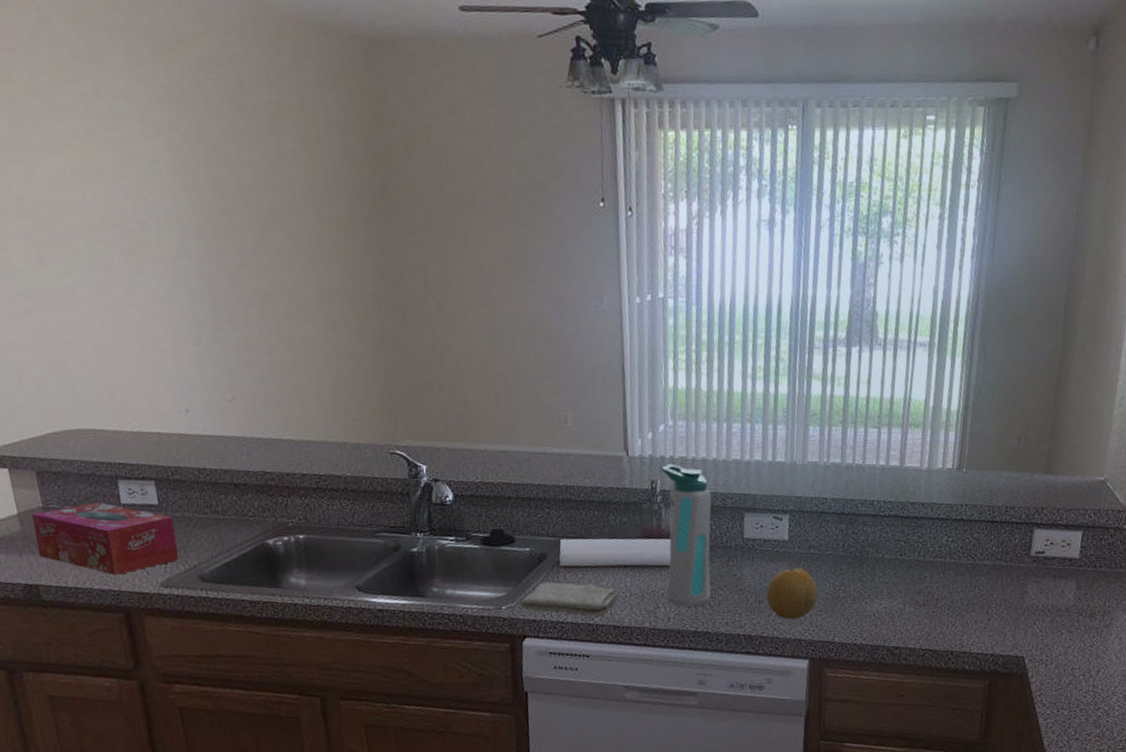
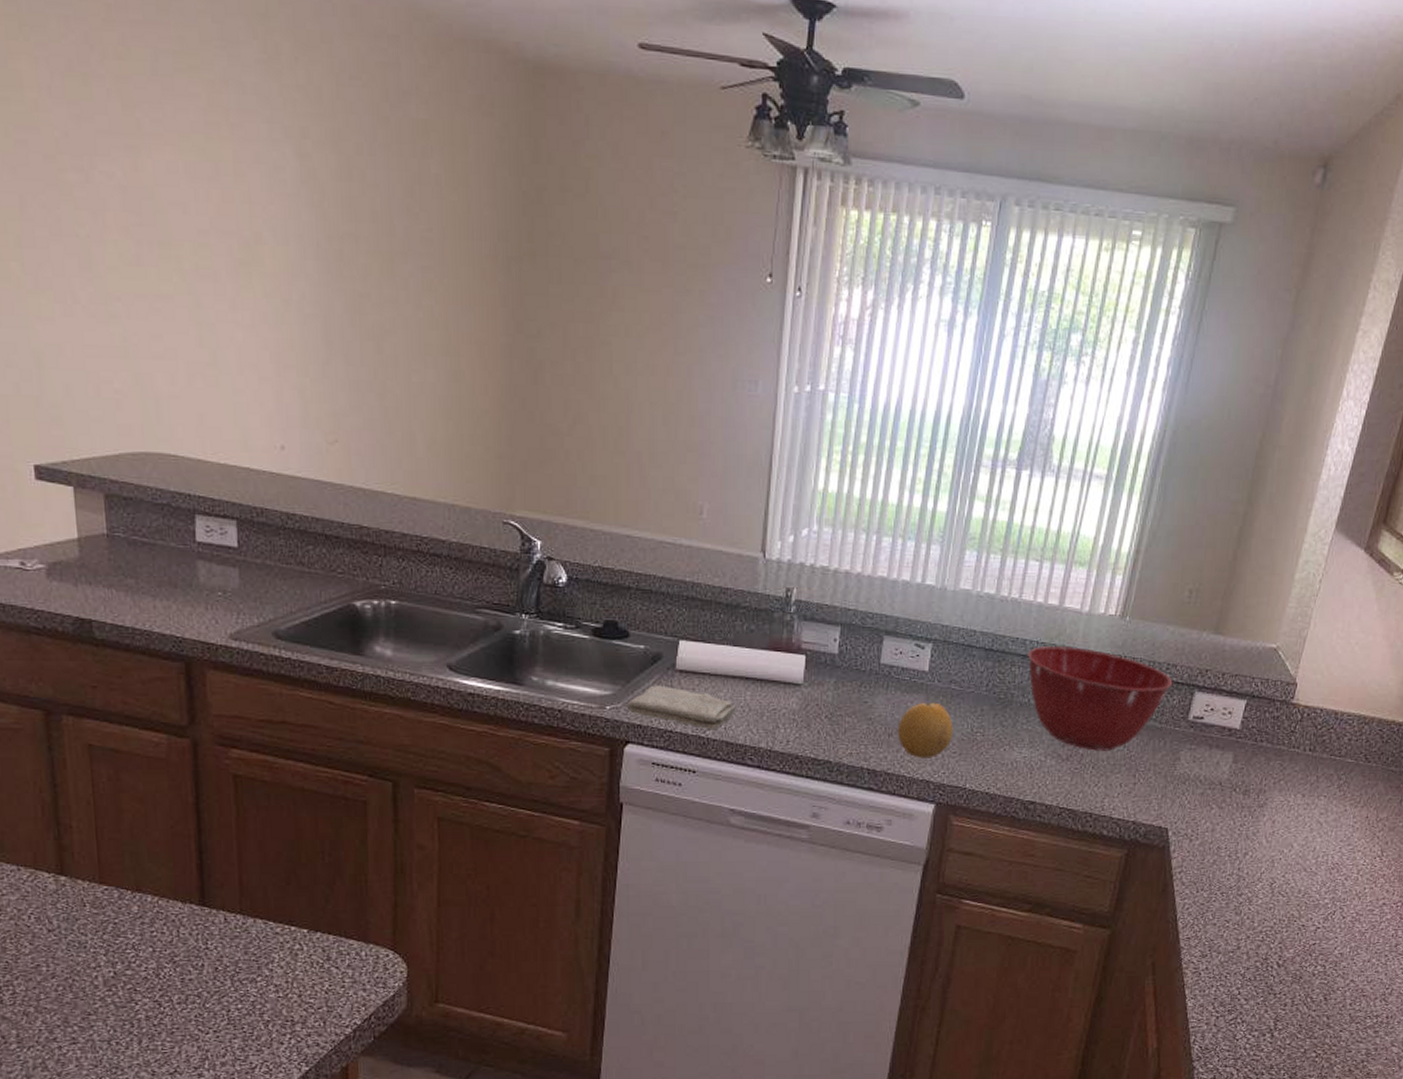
tissue box: present [32,502,179,575] -> none [94,536,254,620]
water bottle: present [661,464,712,607] -> none [788,573,851,731]
mixing bowl: none [877,502,1013,594] -> present [1028,645,1173,751]

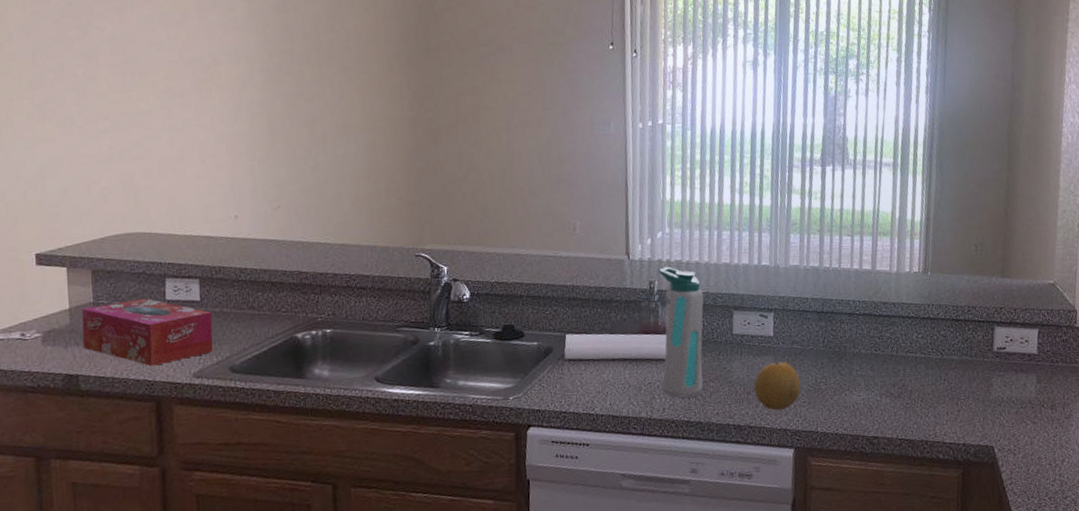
tissue box: none [94,536,254,620] -> present [82,298,213,366]
washcloth: present [626,685,736,730] -> none [526,374,618,408]
water bottle: none [788,573,851,731] -> present [658,267,704,398]
mixing bowl: present [1028,645,1173,751] -> none [853,302,975,387]

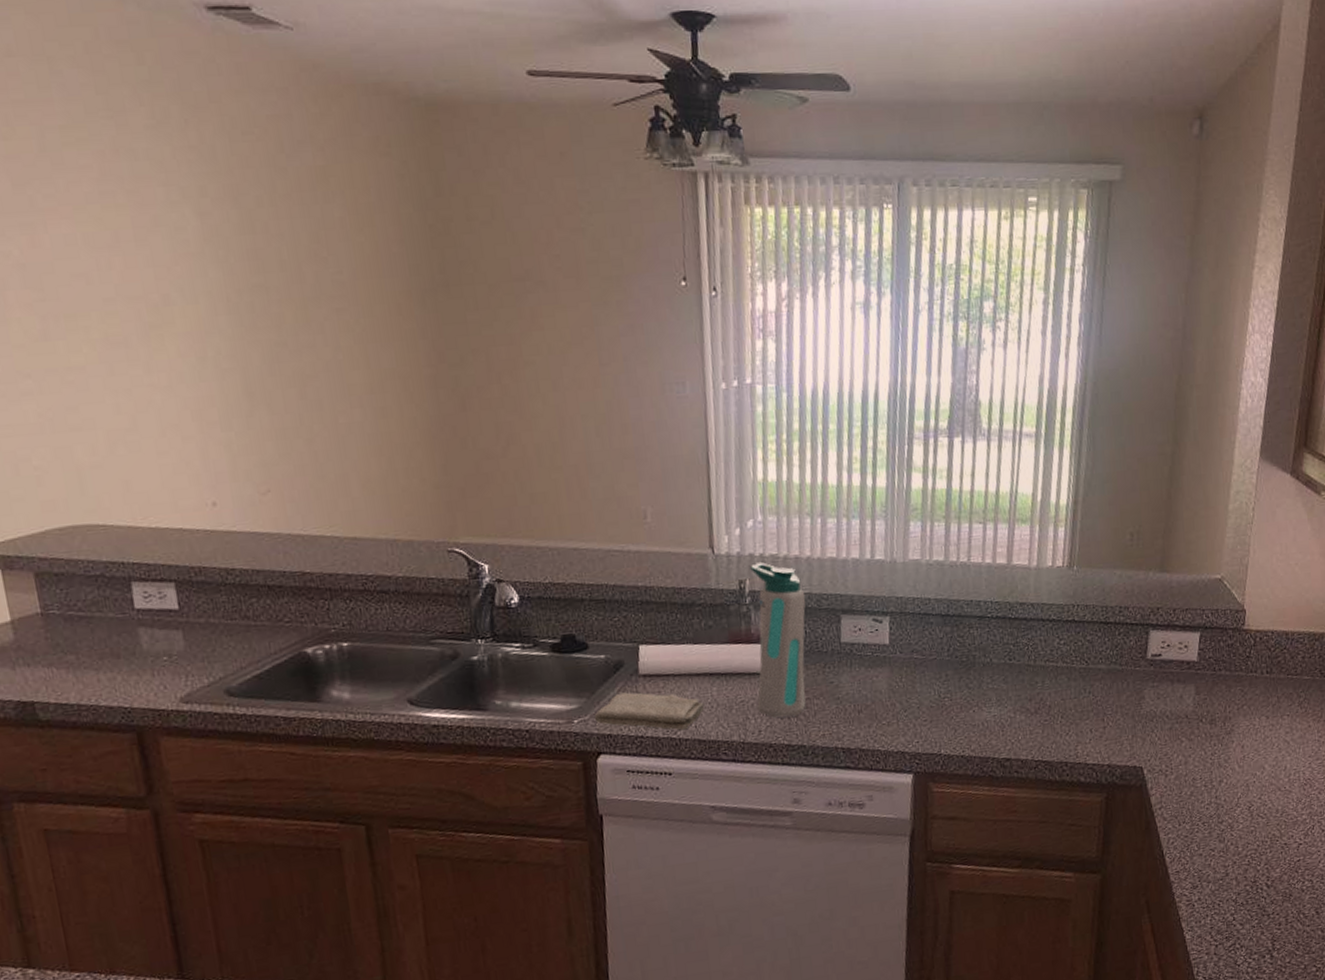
tissue box: present [82,298,213,366] -> none [28,607,202,690]
washcloth: none [526,374,618,408] -> present [594,692,705,731]
fruit: present [754,361,801,411] -> none [866,673,922,731]

